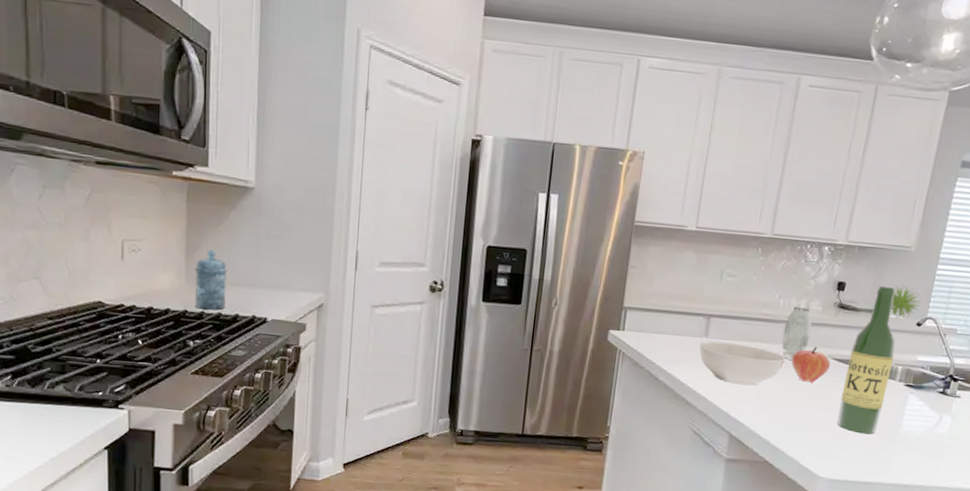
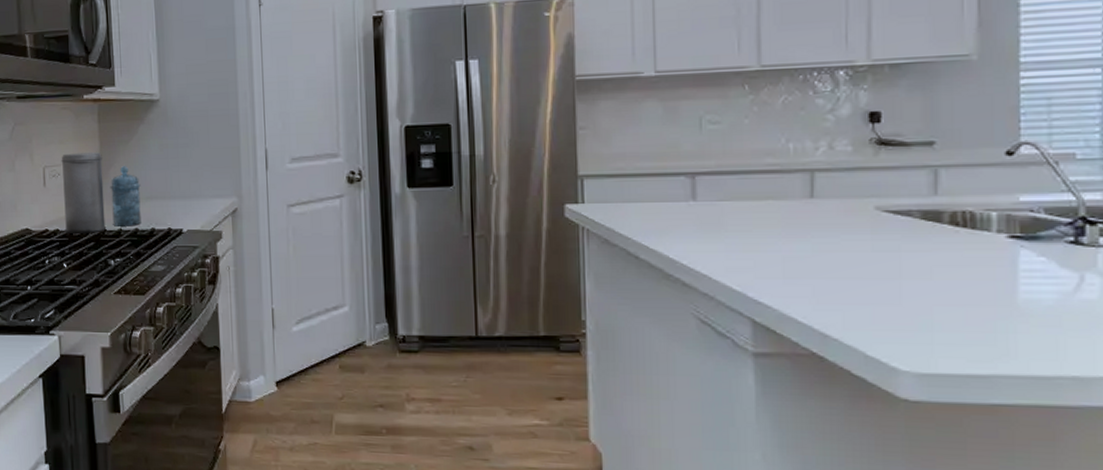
canister: none [142,229,189,314] -> present [61,152,107,235]
bowl: present [699,341,785,386] -> none [687,204,812,256]
vase: present [781,306,812,360] -> none [802,149,843,218]
fruit: present [791,347,830,383] -> none [821,198,882,245]
wine bottle: present [837,285,896,435] -> none [909,109,981,308]
plant: present [890,285,921,319] -> none [958,106,1004,149]

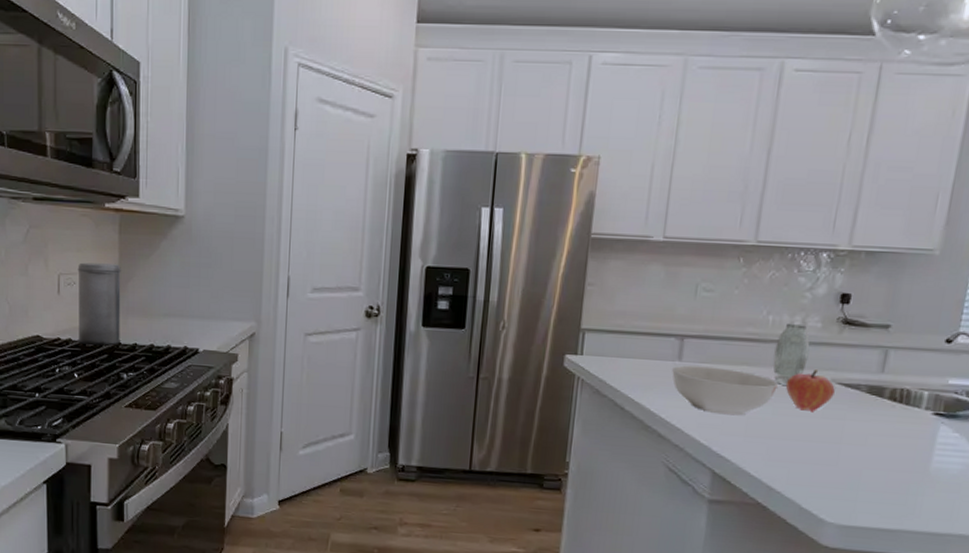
canister: present [110,166,141,227] -> none [127,280,159,342]
bowl: none [687,204,812,256] -> present [672,365,778,416]
vase: none [802,149,843,218] -> present [773,323,810,385]
fruit: none [821,198,882,245] -> present [785,370,835,411]

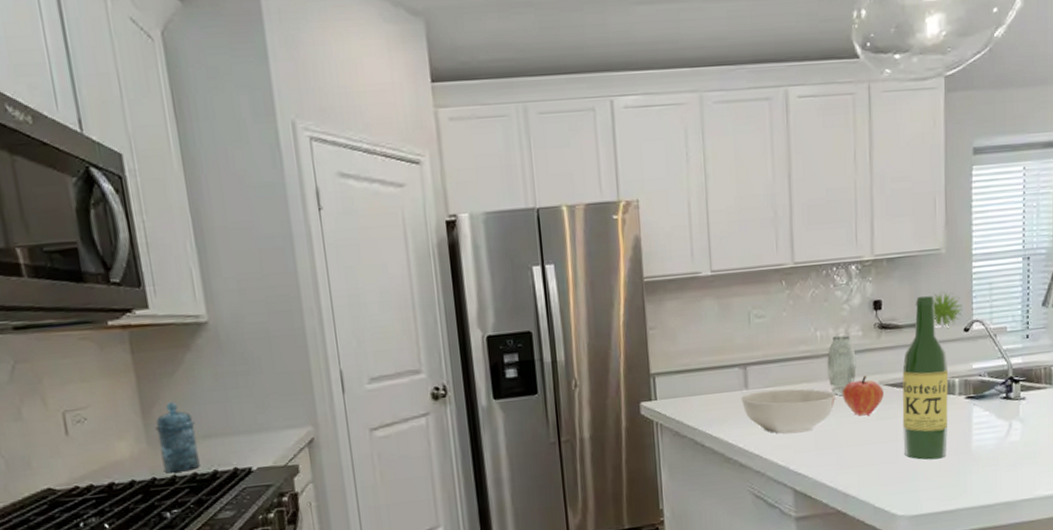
canister: present [77,262,121,346] -> none [85,389,157,489]
canister: none [127,280,159,342] -> present [155,402,200,474]
wine bottle: none [846,296,919,473] -> present [902,295,949,460]
plant: none [910,296,950,336] -> present [933,292,963,328]

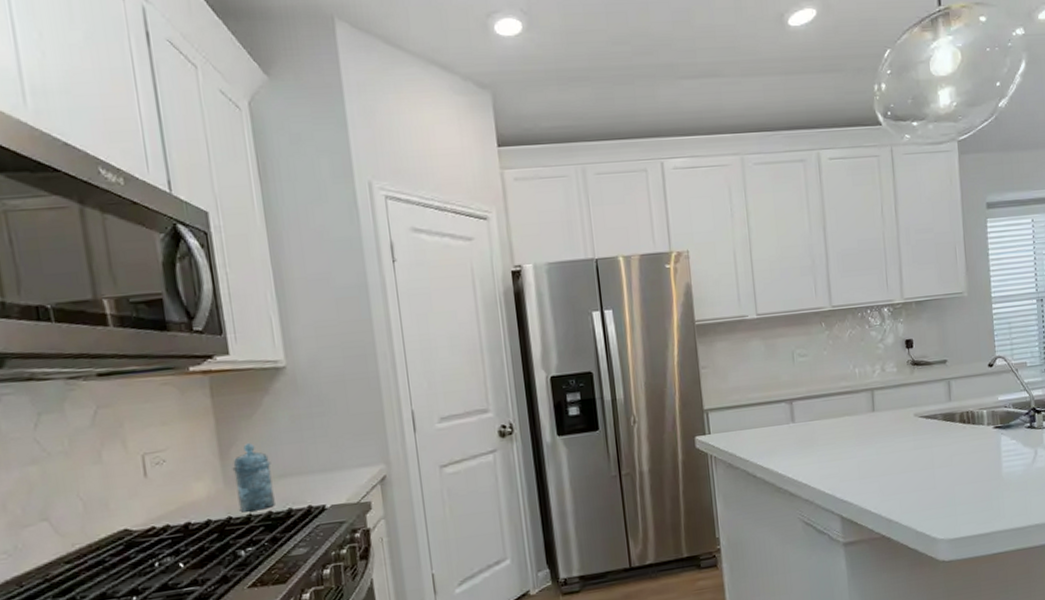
bowl: present [741,388,835,434] -> none [789,421,875,464]
vase: present [827,335,857,396] -> none [866,372,893,427]
fruit: present [842,375,884,416] -> none [881,408,919,446]
wine bottle: present [902,295,949,460] -> none [935,335,980,486]
plant: present [933,292,963,328] -> none [958,331,987,364]

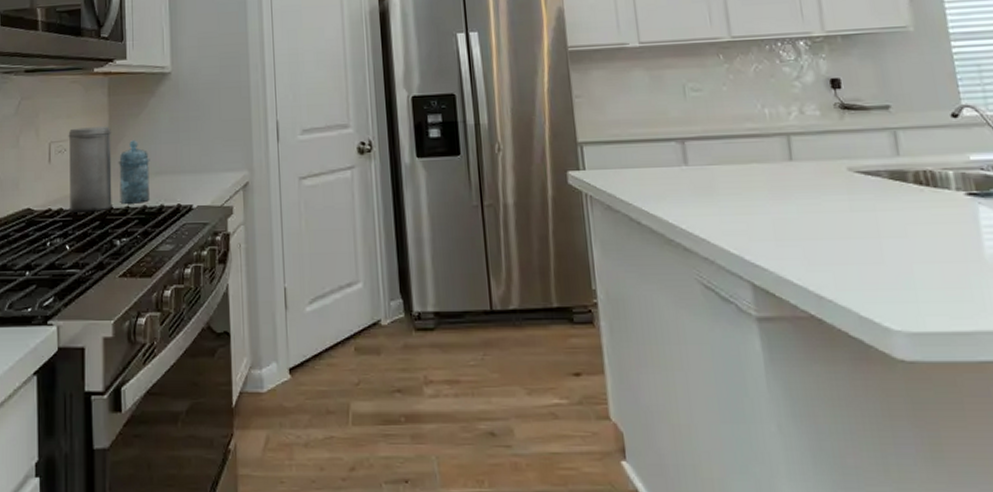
canister: none [165,431,233,529] -> present [68,126,113,214]

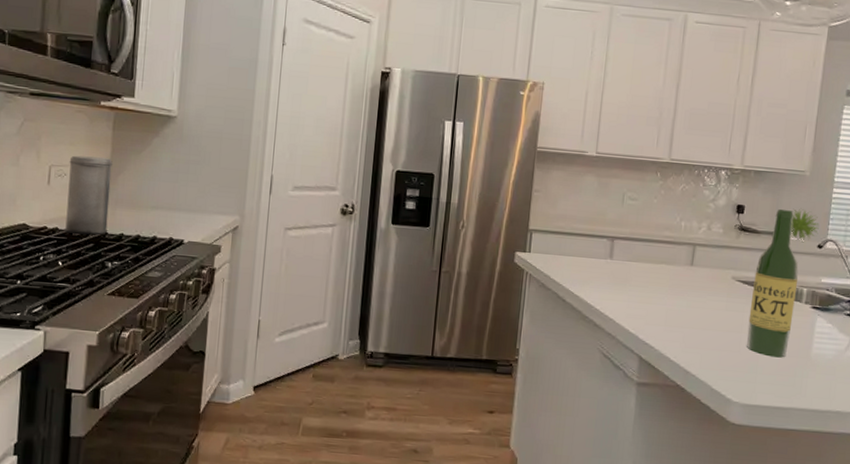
canister: present [118,140,150,204] -> none [115,174,148,232]
wine bottle: none [876,75,950,265] -> present [746,208,799,358]
plant: none [904,72,948,112] -> present [790,208,820,242]

